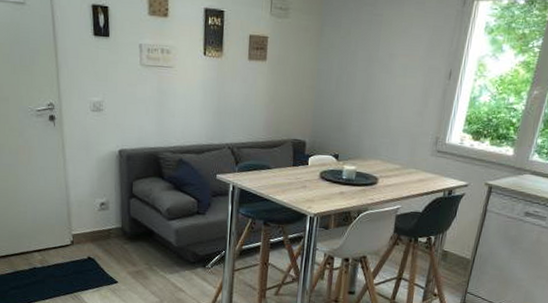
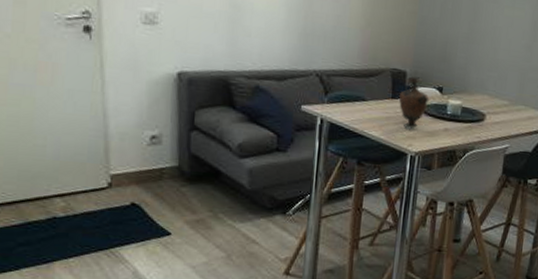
vase: none [299,145,327,195] -> present [398,76,430,131]

